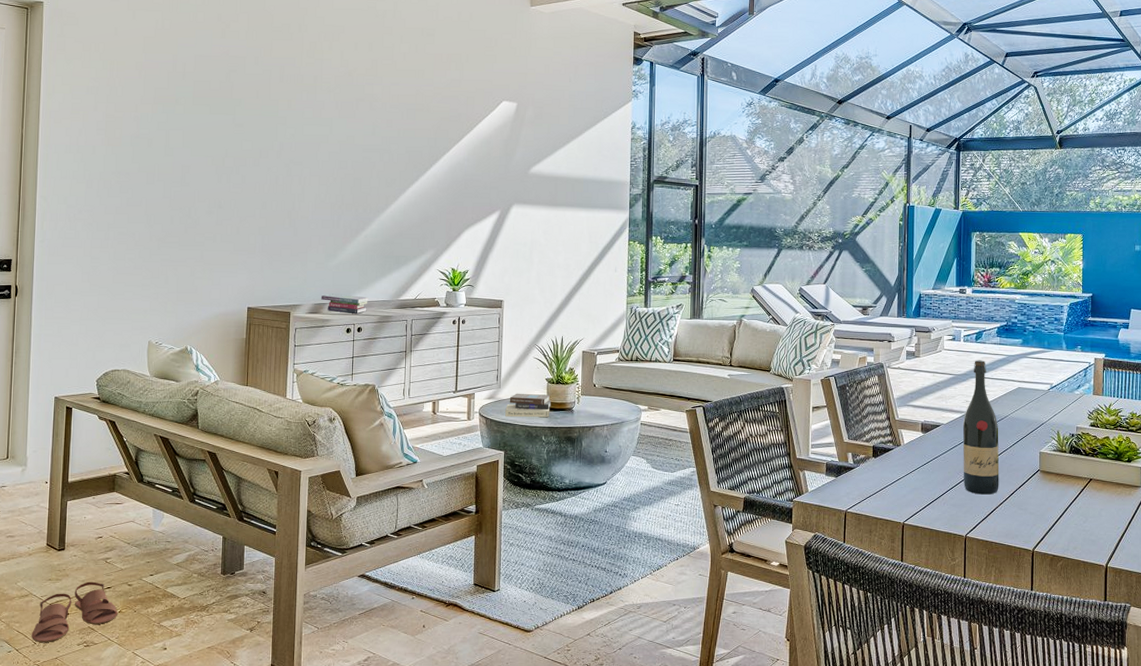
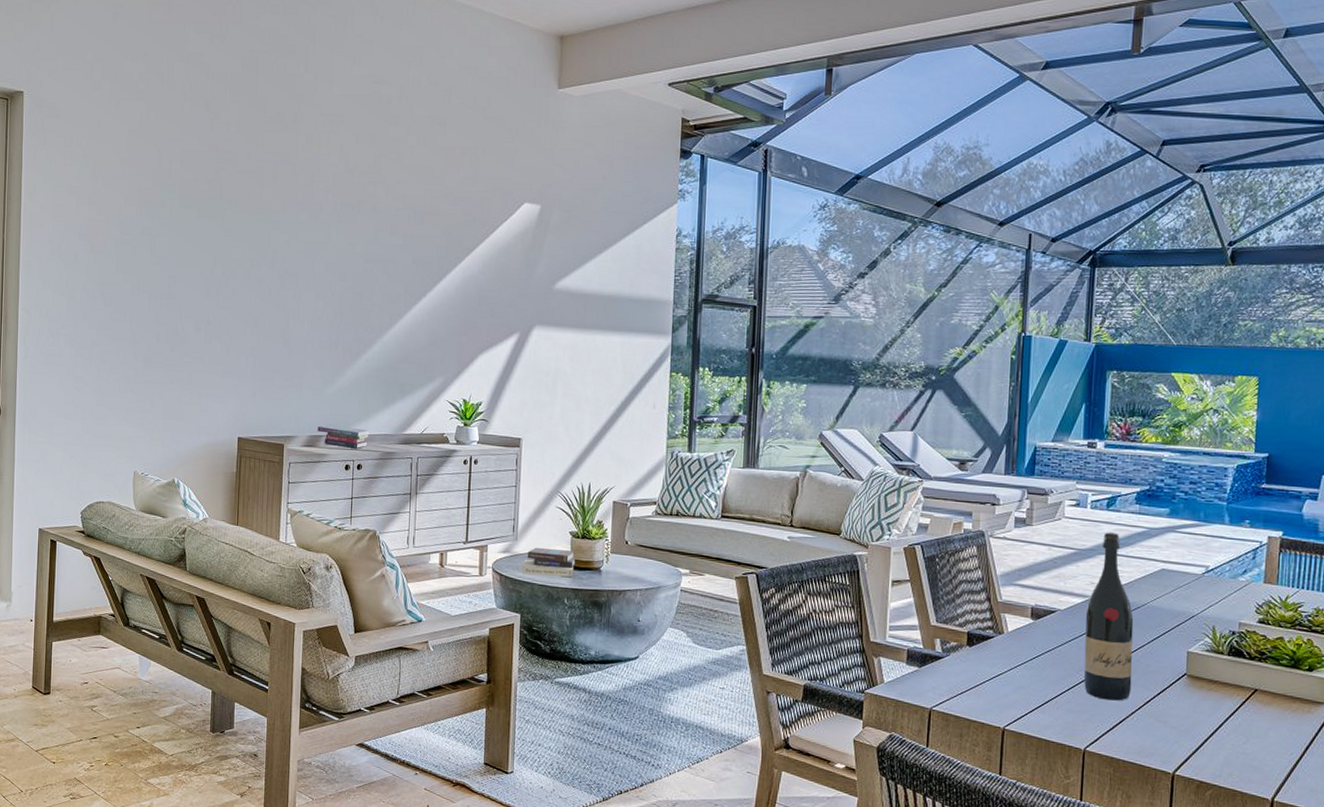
sandal: present [32,581,118,642] -> none [18,729,104,791]

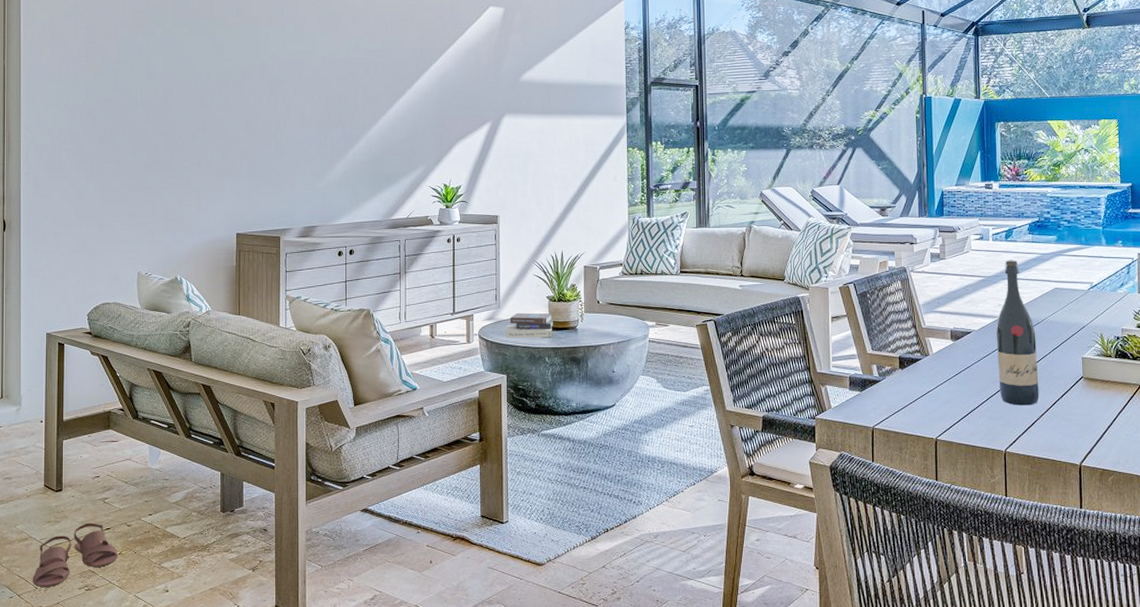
sandal: none [18,729,104,791] -> present [33,523,118,587]
books: present [317,424,369,448] -> none [311,215,359,236]

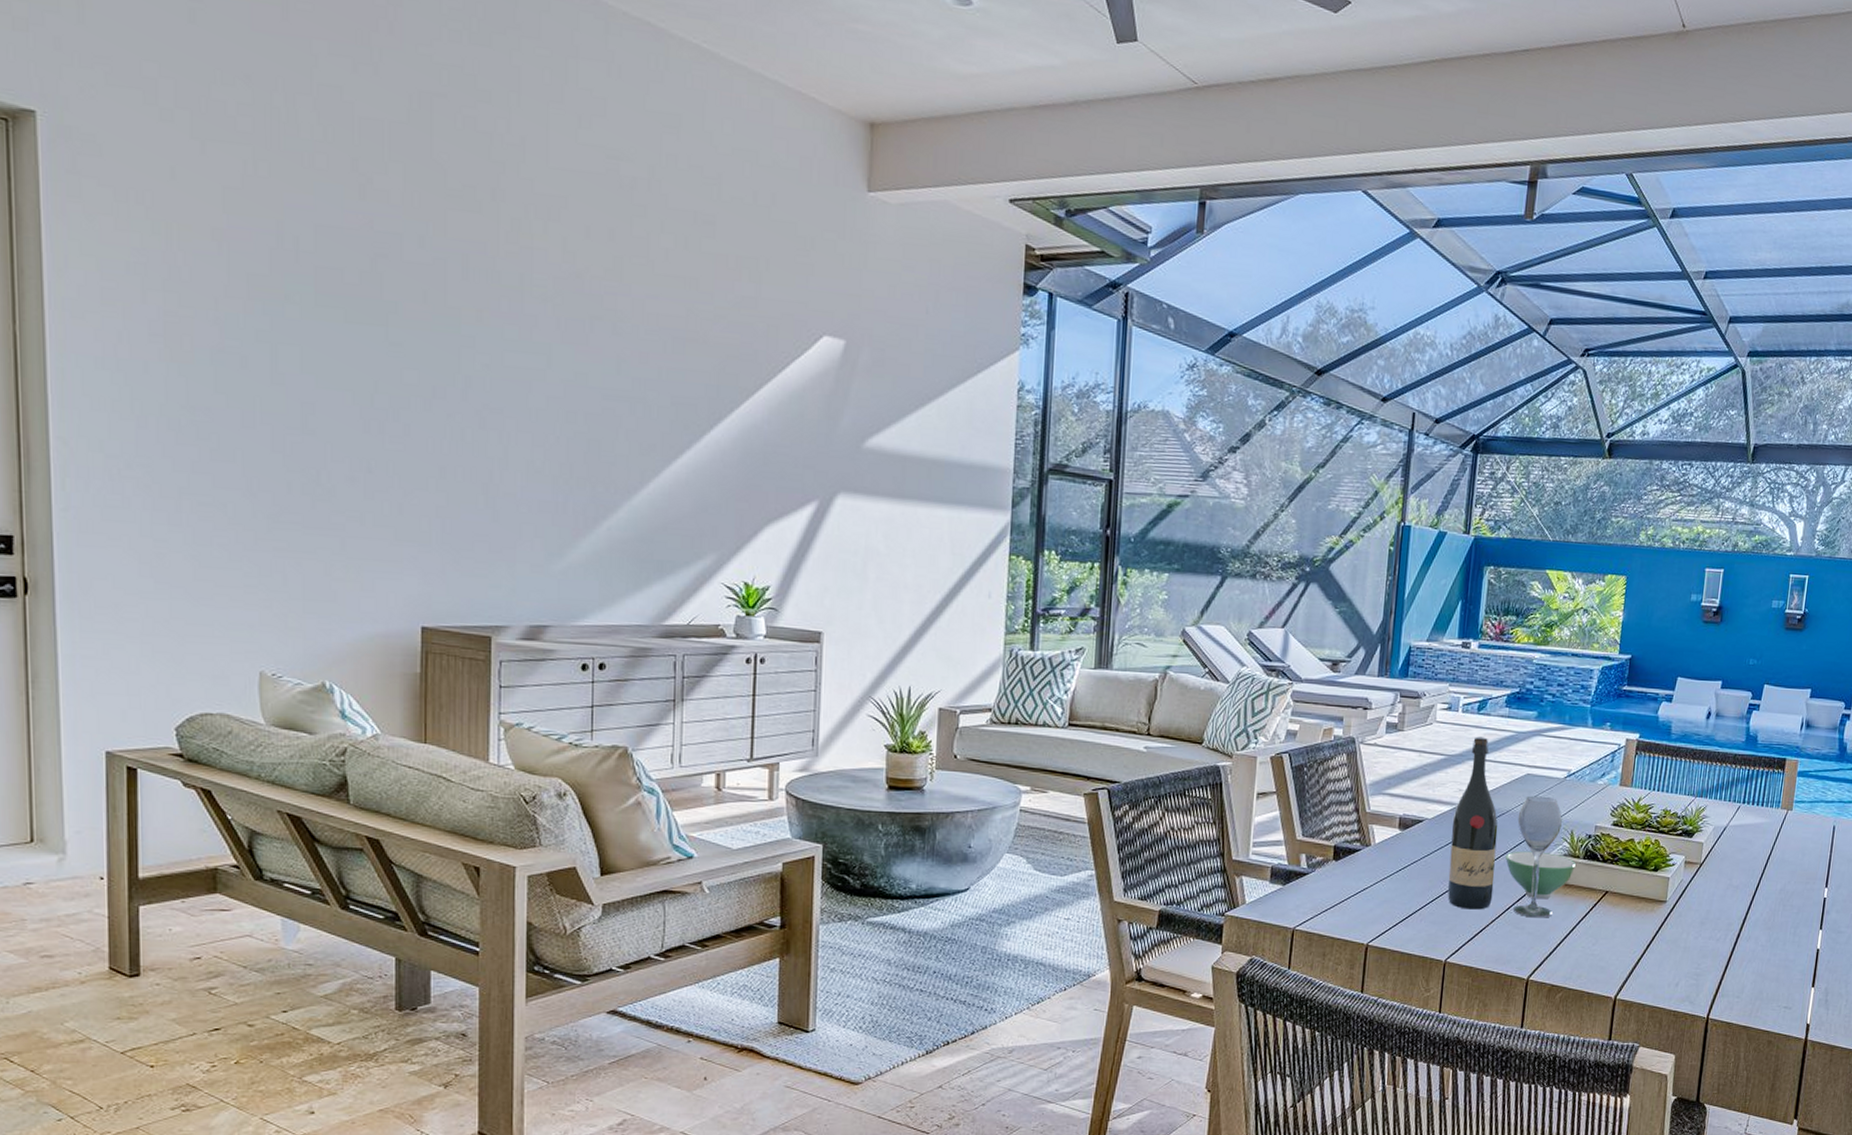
sandal: present [33,523,118,587] -> none [94,1020,233,1106]
books: present [506,312,554,339] -> none [824,764,893,799]
bowl: none [1046,353,1110,394] -> present [1505,851,1577,900]
wineglass: none [1052,306,1094,411] -> present [1513,795,1562,918]

